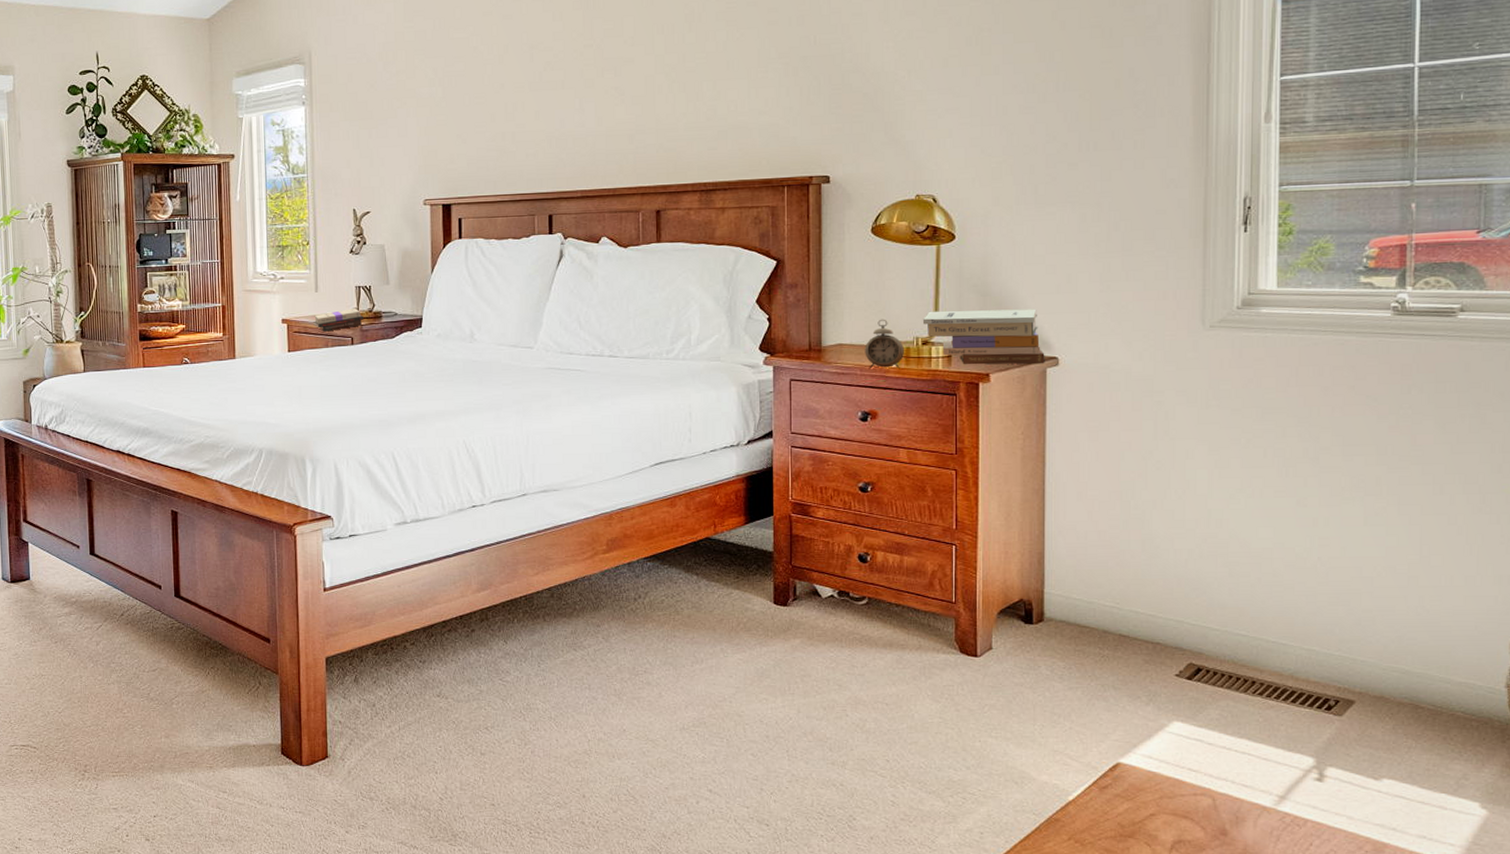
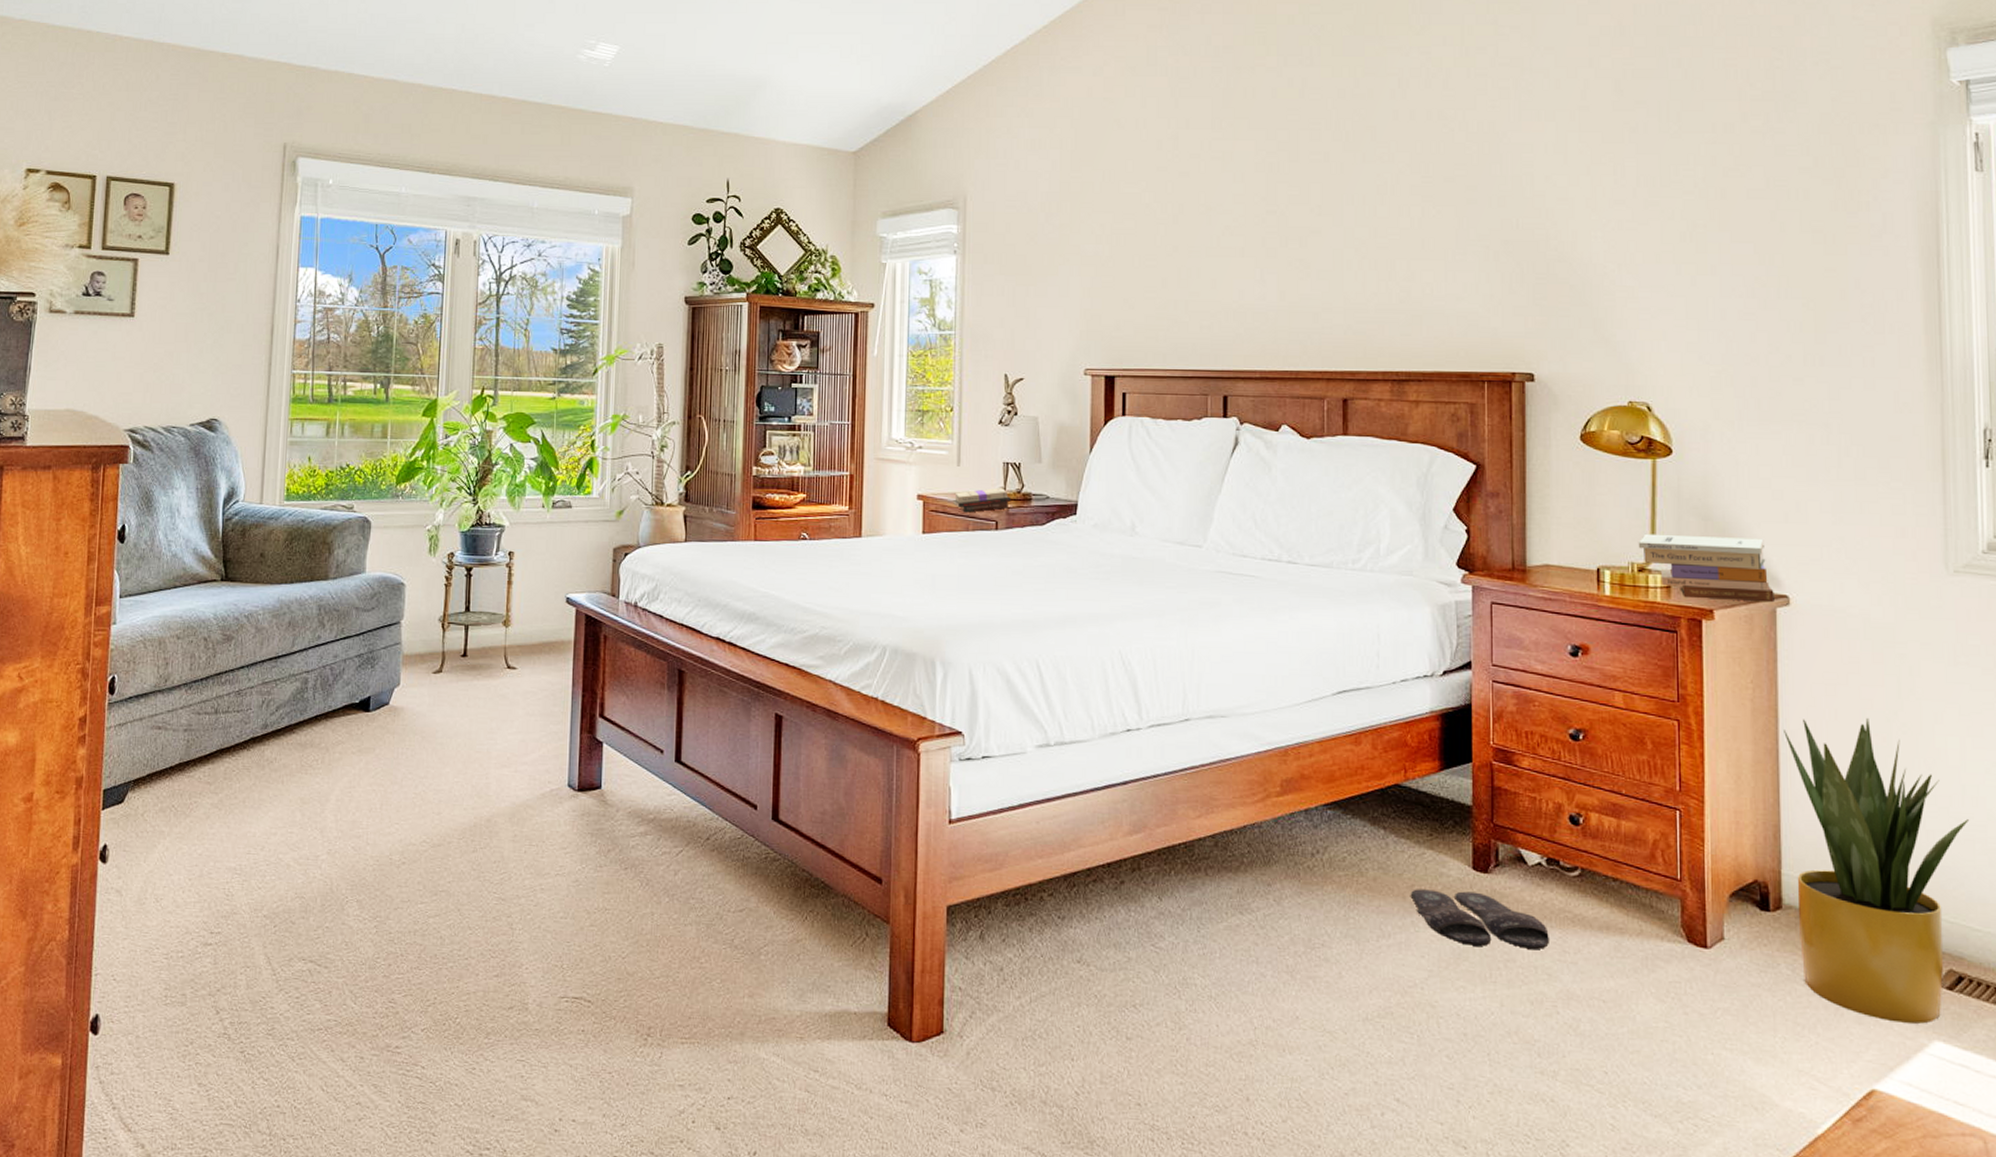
slippers: none [721,622,840,666] -> present [1411,889,1549,950]
alarm clock: present [865,319,904,370] -> none [1574,539,1618,599]
planter: none [1050,457,1214,708] -> present [1784,717,1970,1024]

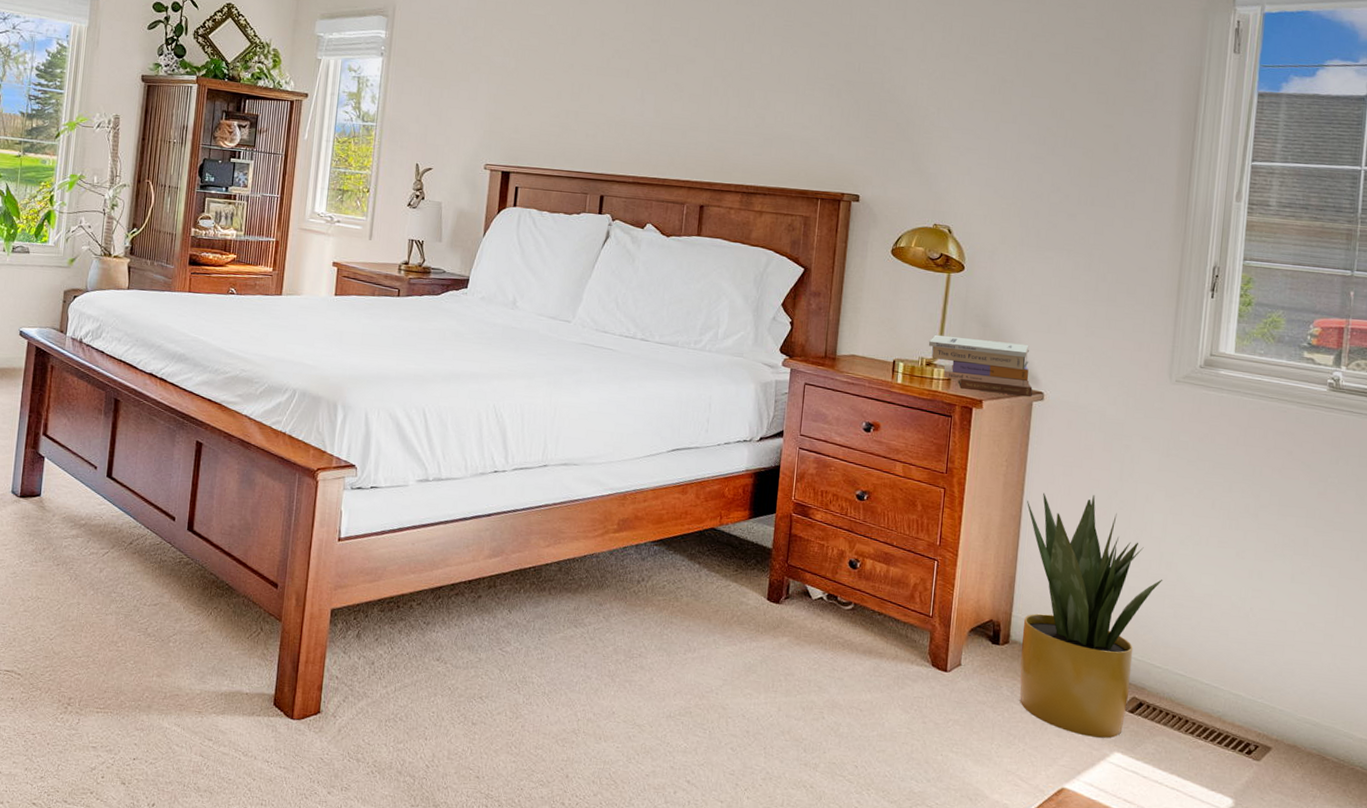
books: present [952,488,1011,513] -> none [362,260,413,281]
slippers: present [1411,889,1549,950] -> none [715,613,823,667]

